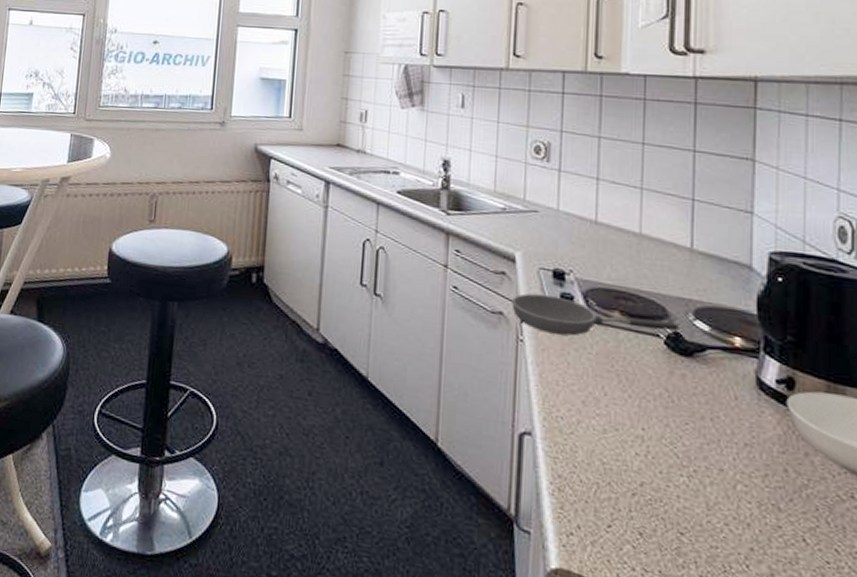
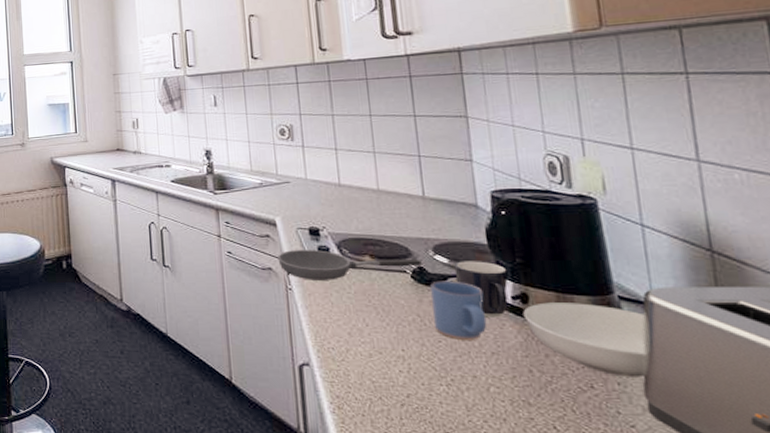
mug: none [684,351,745,426] -> present [430,280,487,340]
mug: none [715,330,777,403] -> present [454,261,509,318]

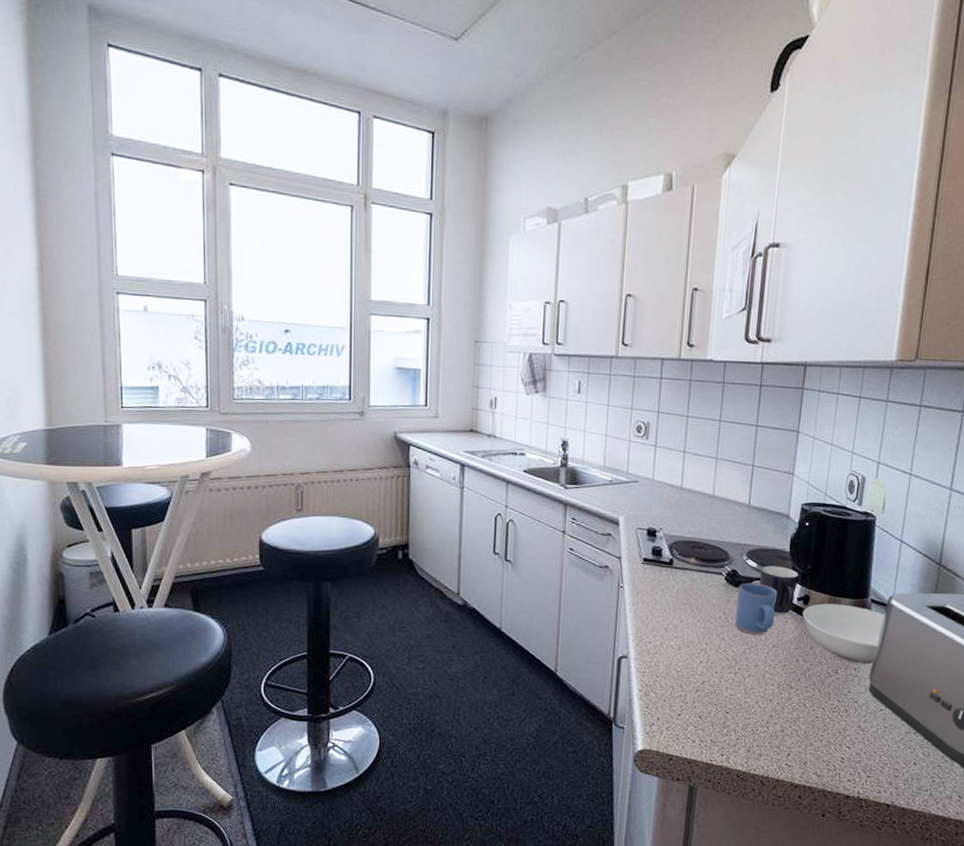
frying pan: present [278,249,422,280] -> none [615,549,736,580]

